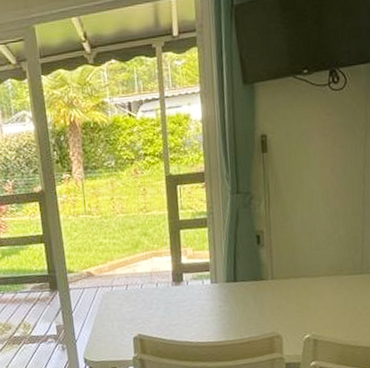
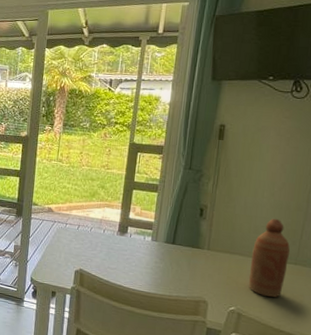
bottle: none [317,229,354,315] -> present [248,218,290,297]

